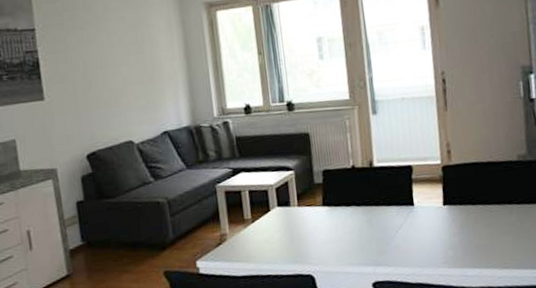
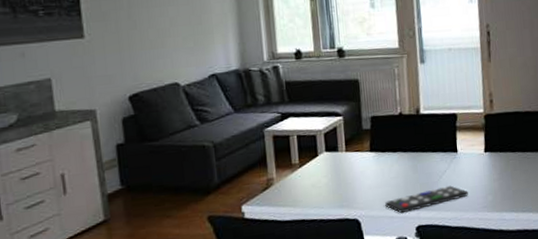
remote control: none [339,240,427,269] -> present [385,185,468,214]

